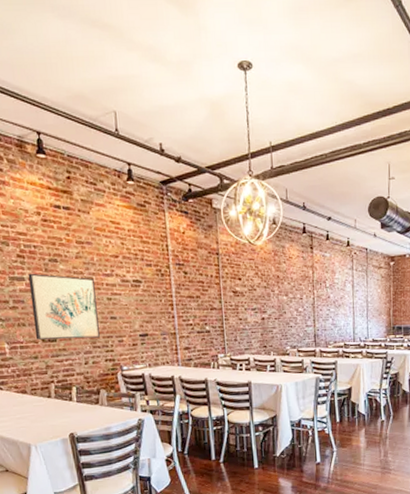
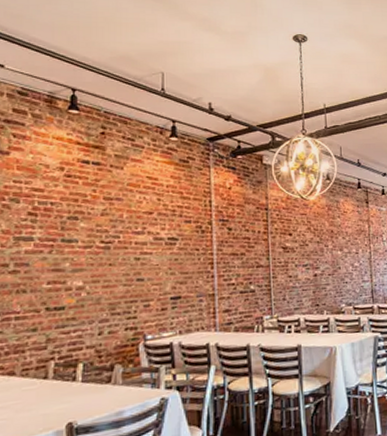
wall art: present [28,273,100,340] -> none [37,232,121,308]

